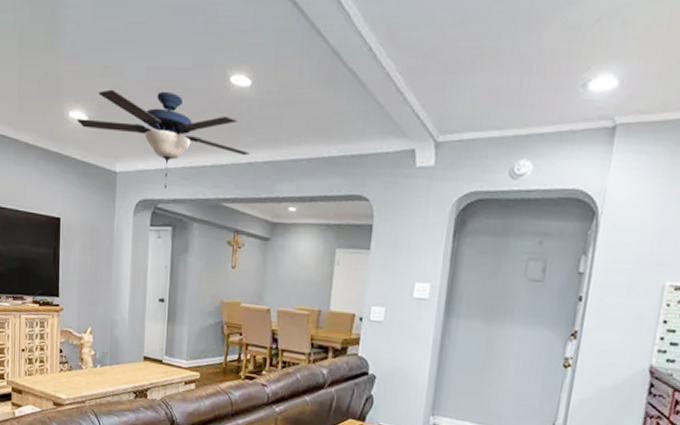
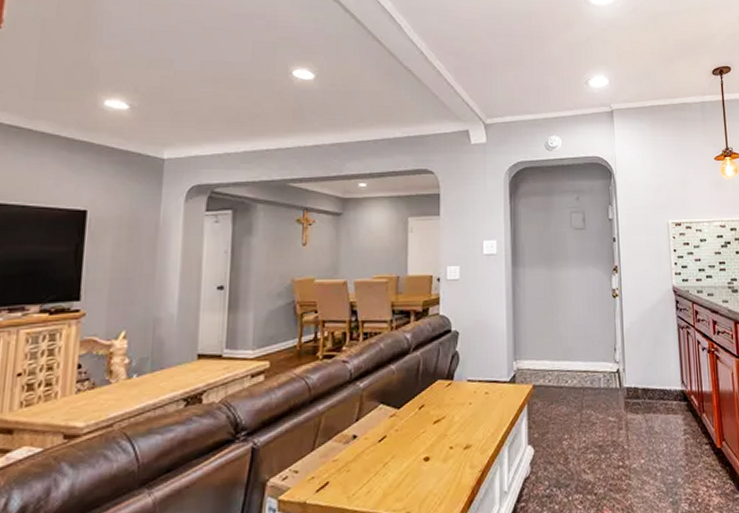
ceiling fan: present [76,89,250,188] -> none [114,80,316,173]

